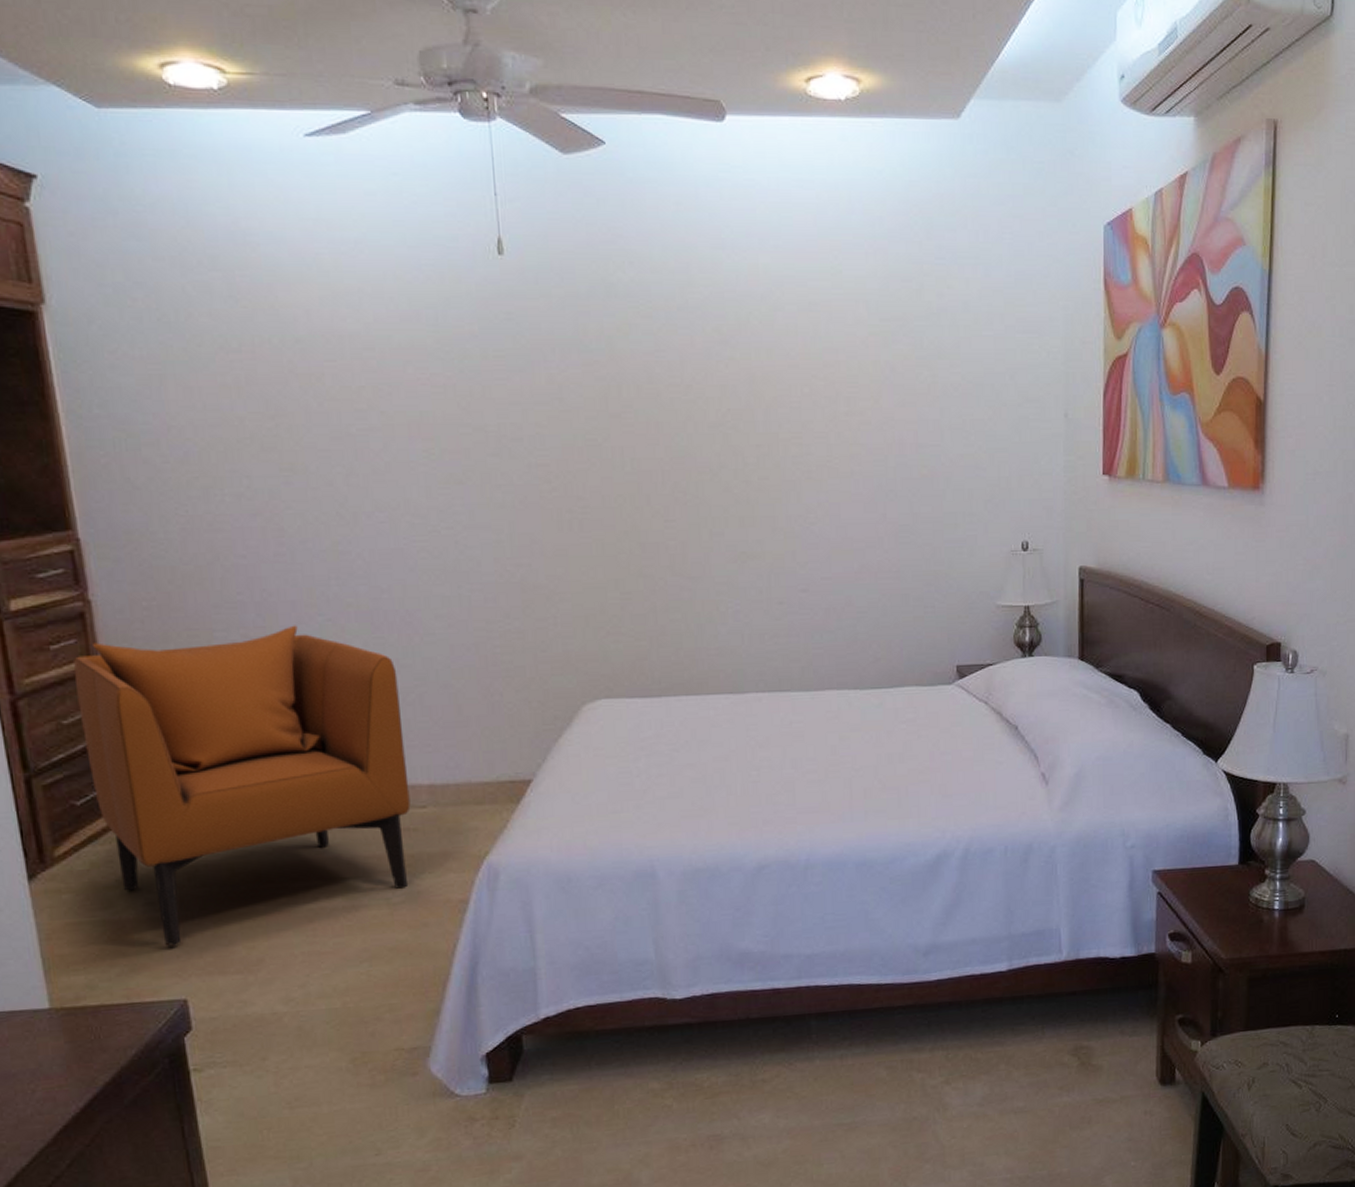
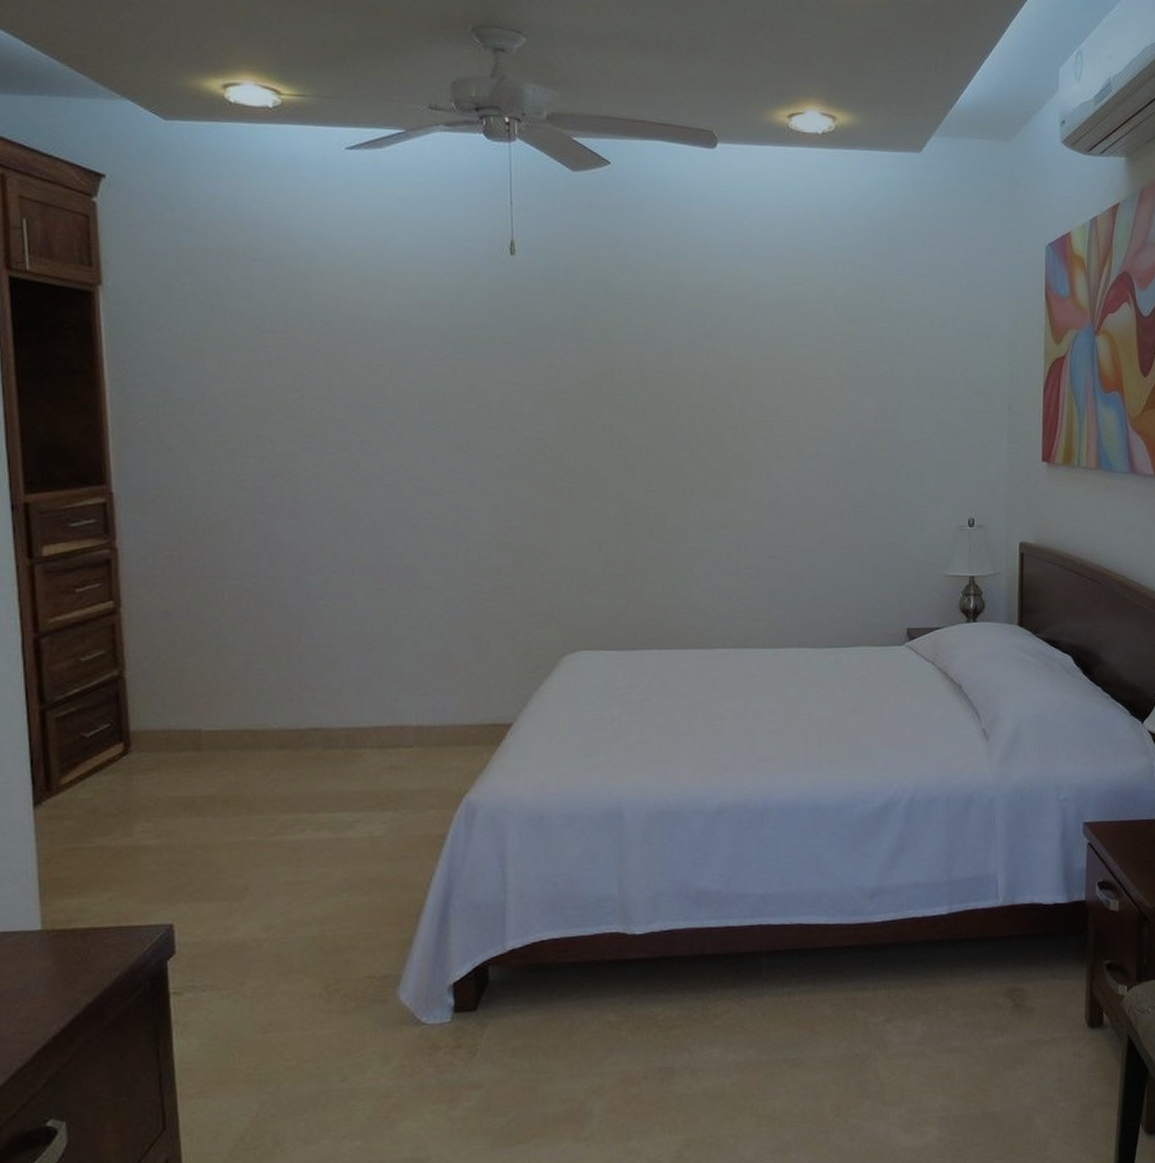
armchair: present [74,625,411,946] -> none [97,576,398,873]

